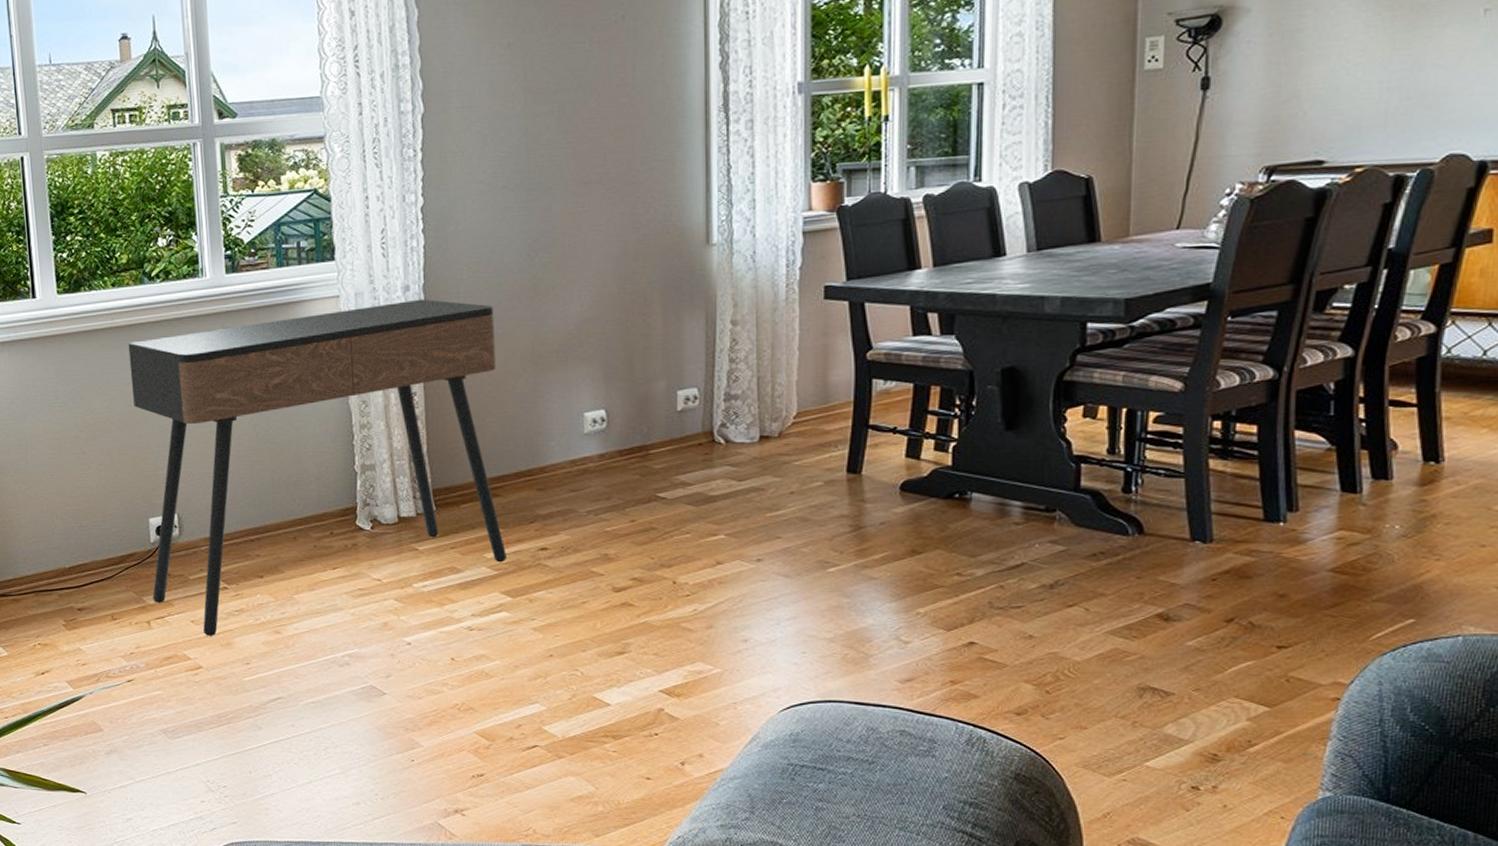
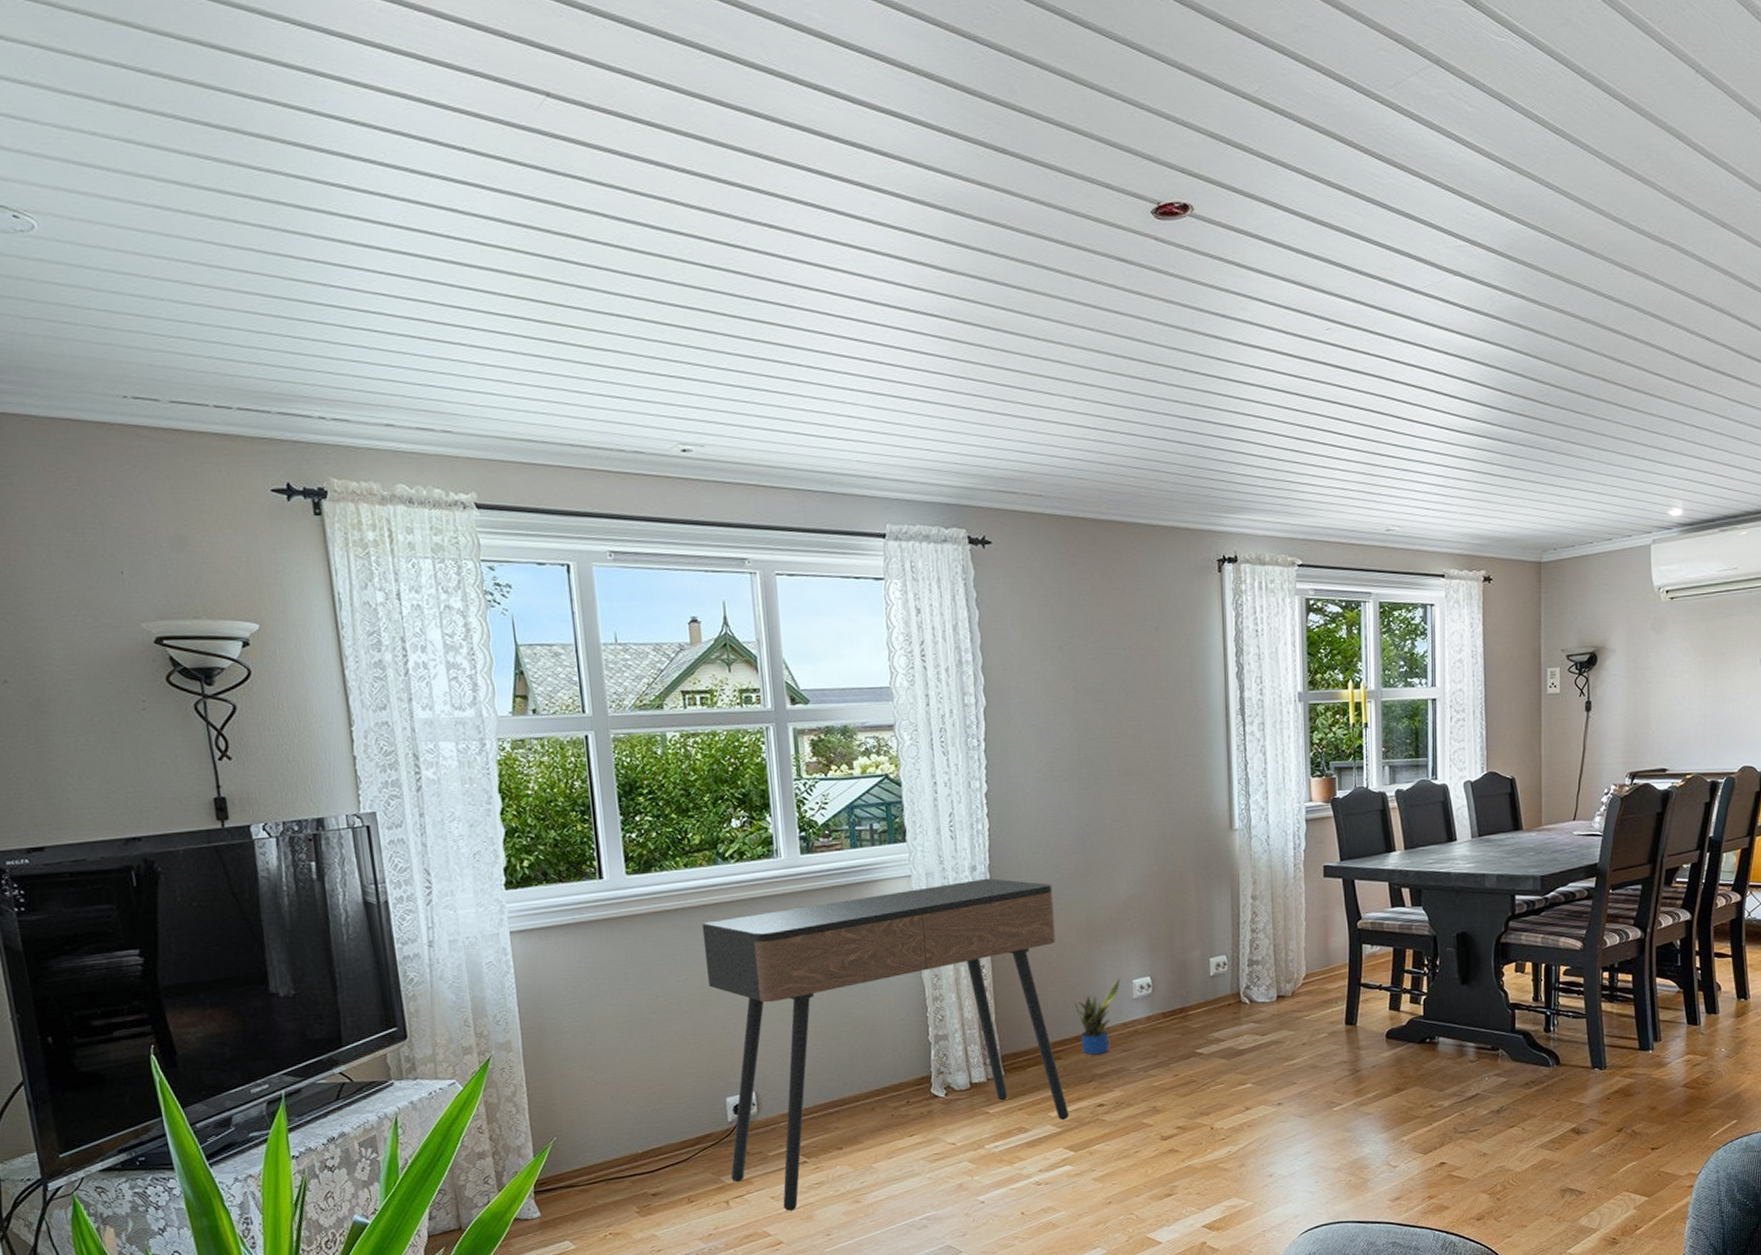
potted plant: none [516,410,570,495] -> present [1074,978,1121,1056]

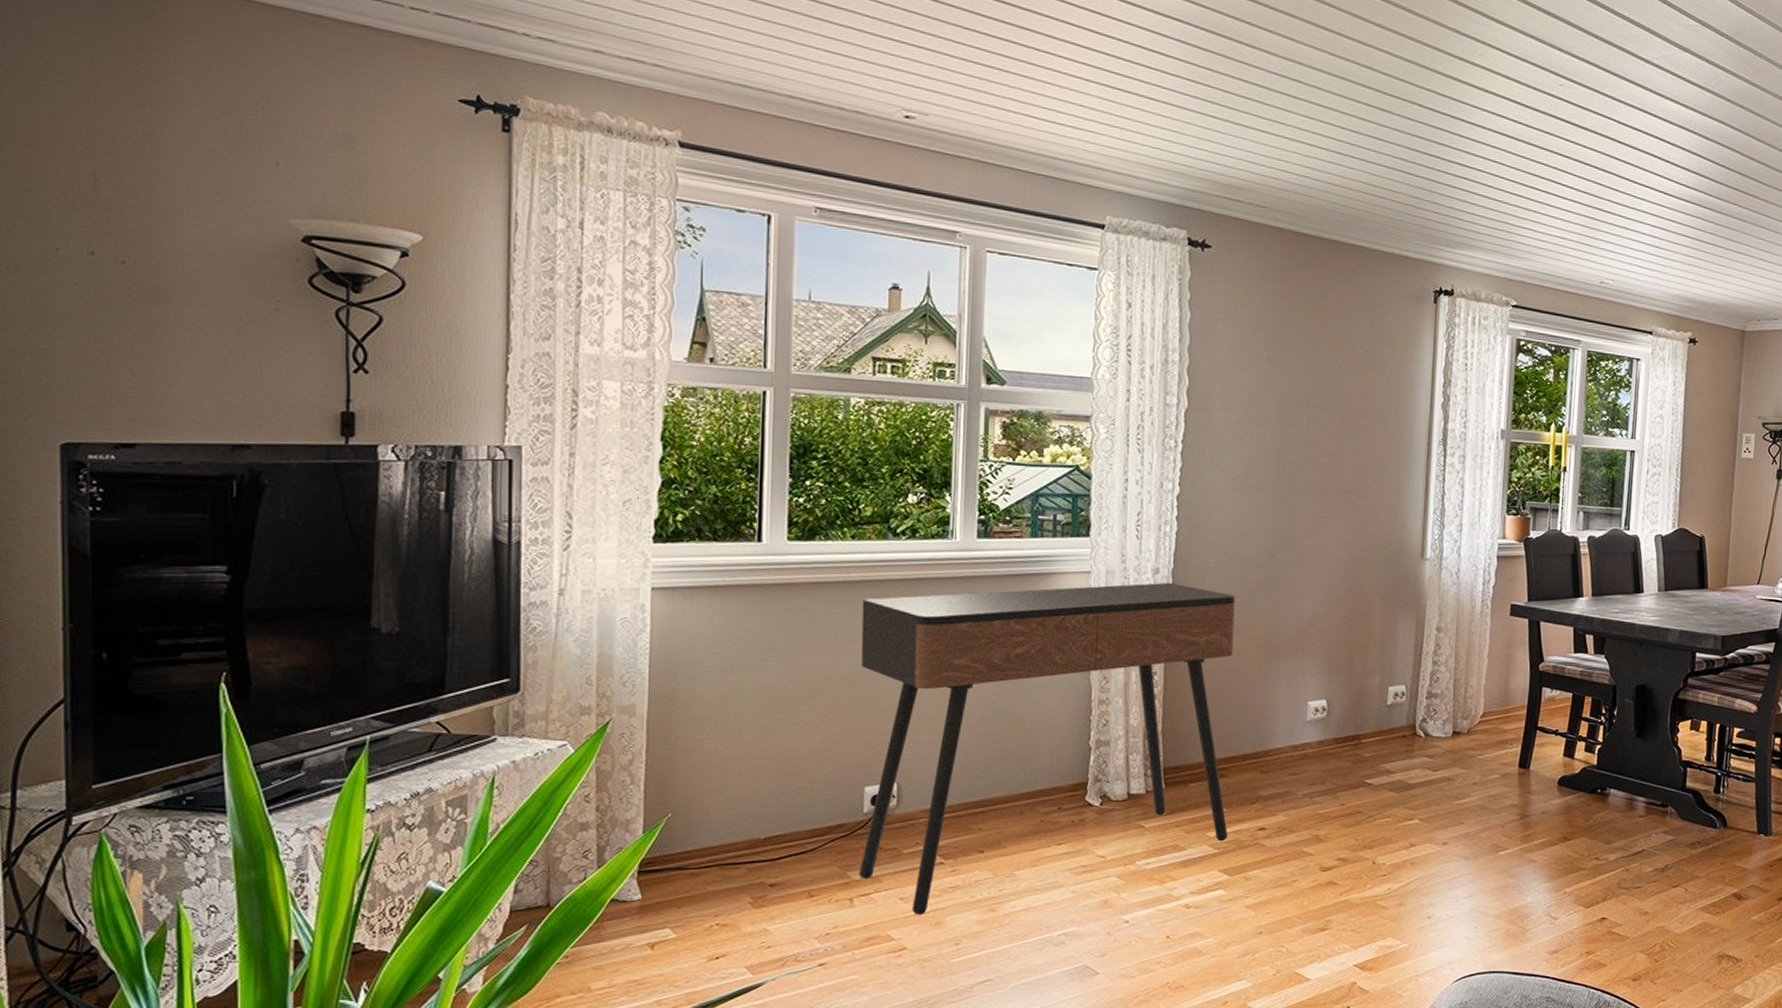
potted plant: present [1074,978,1121,1056] -> none [1245,698,1296,777]

